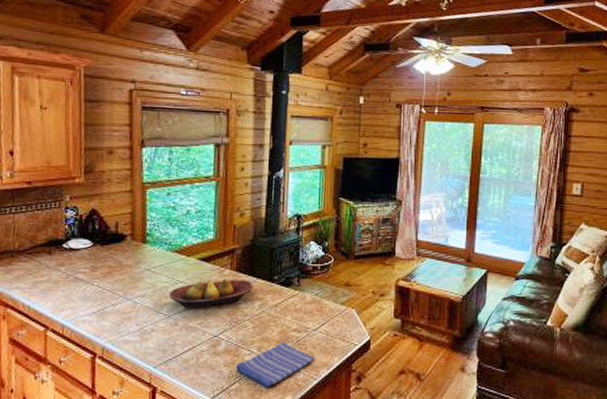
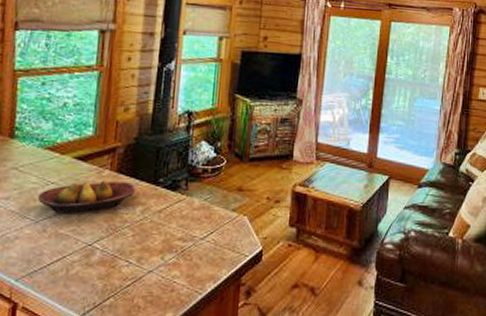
dish towel: present [235,342,316,387] -> none [110,252,202,303]

